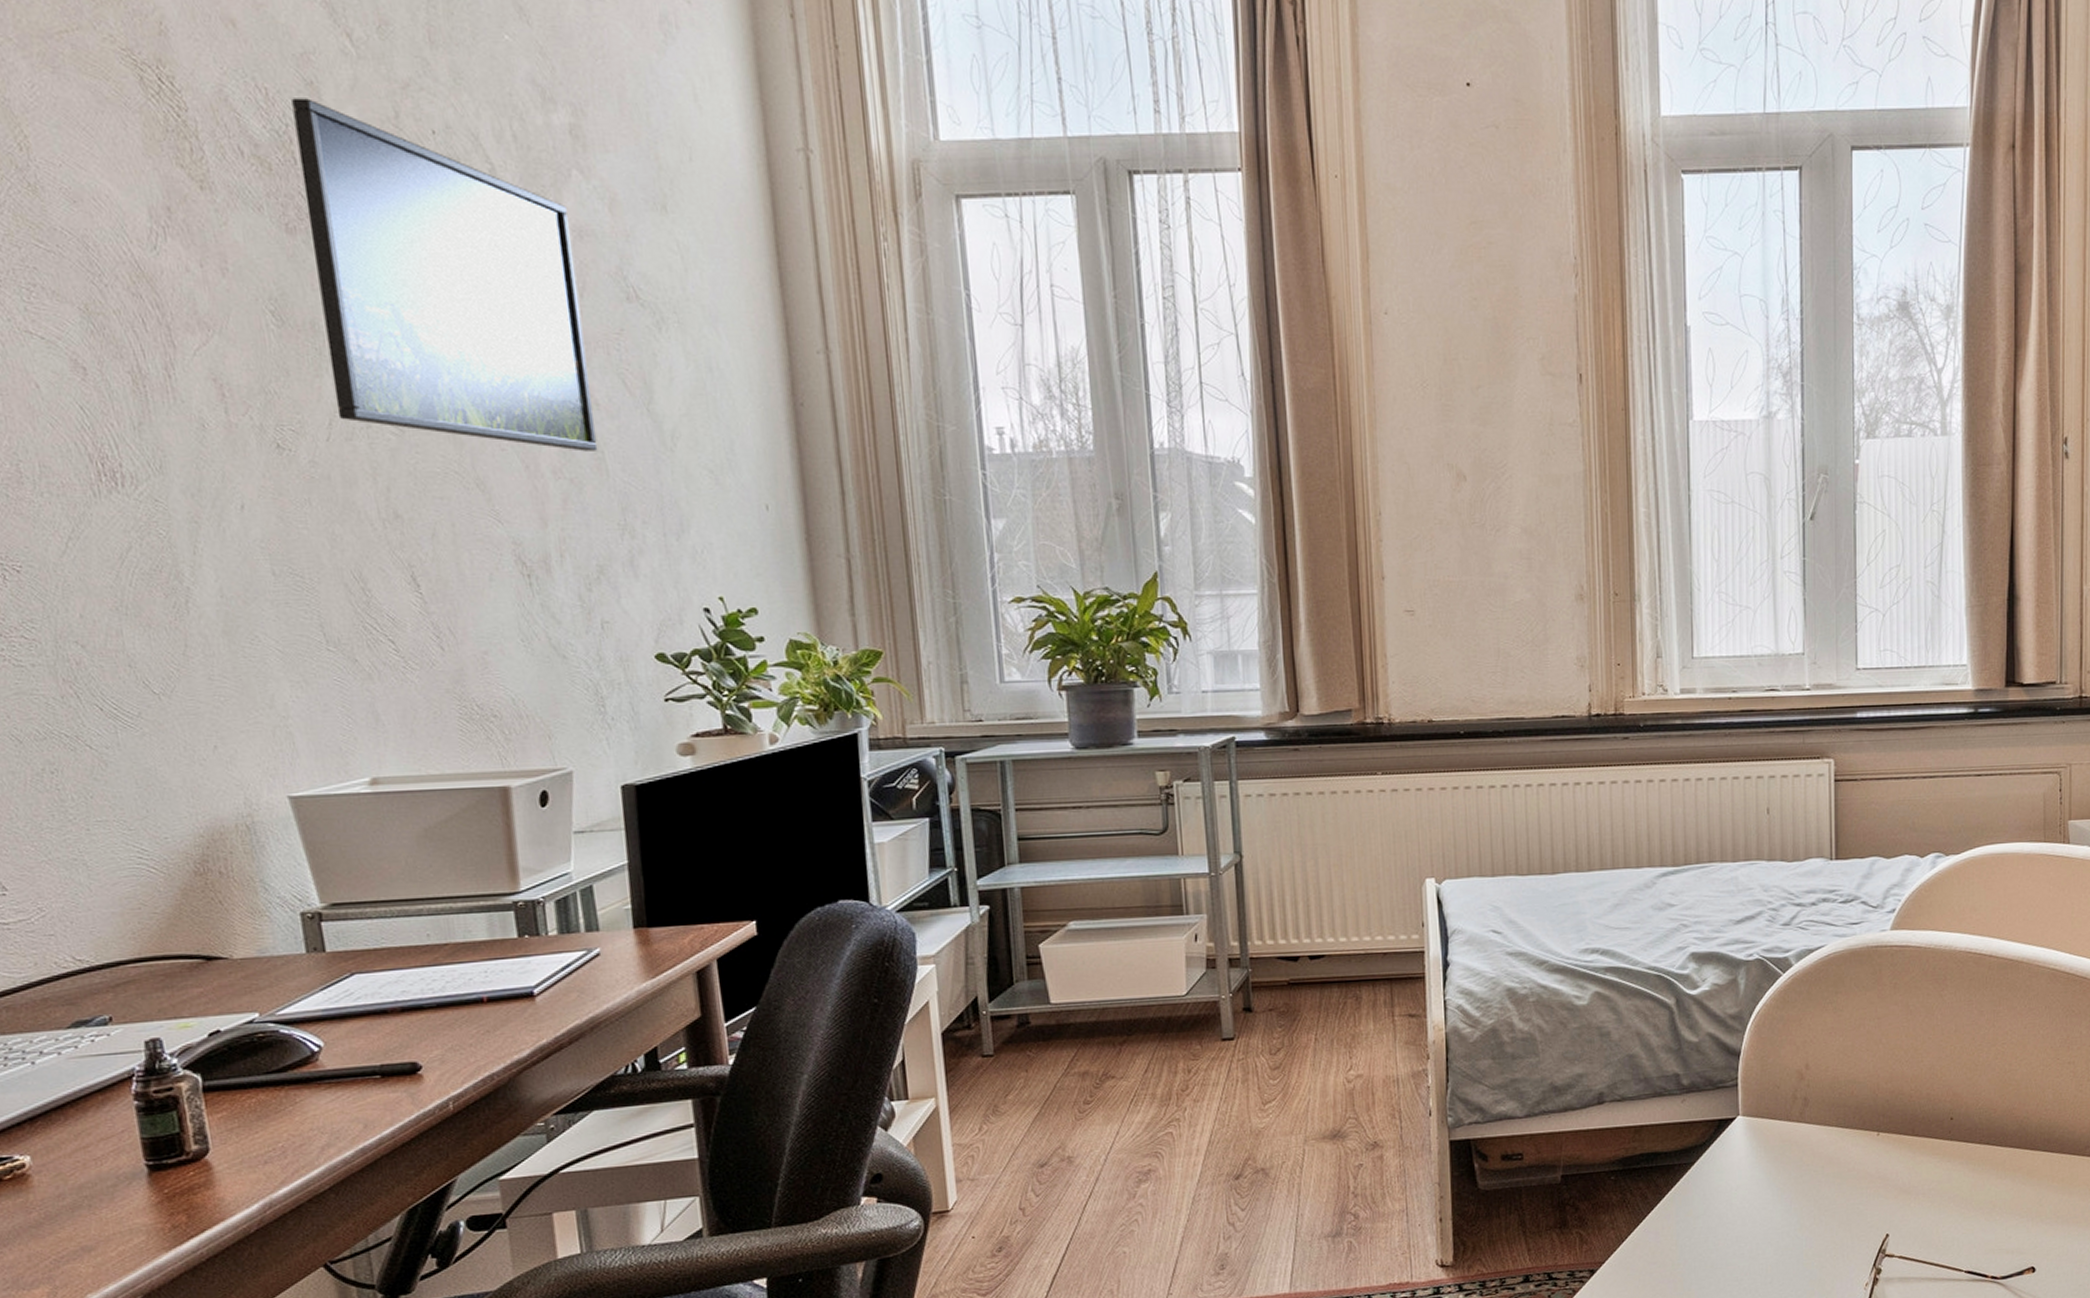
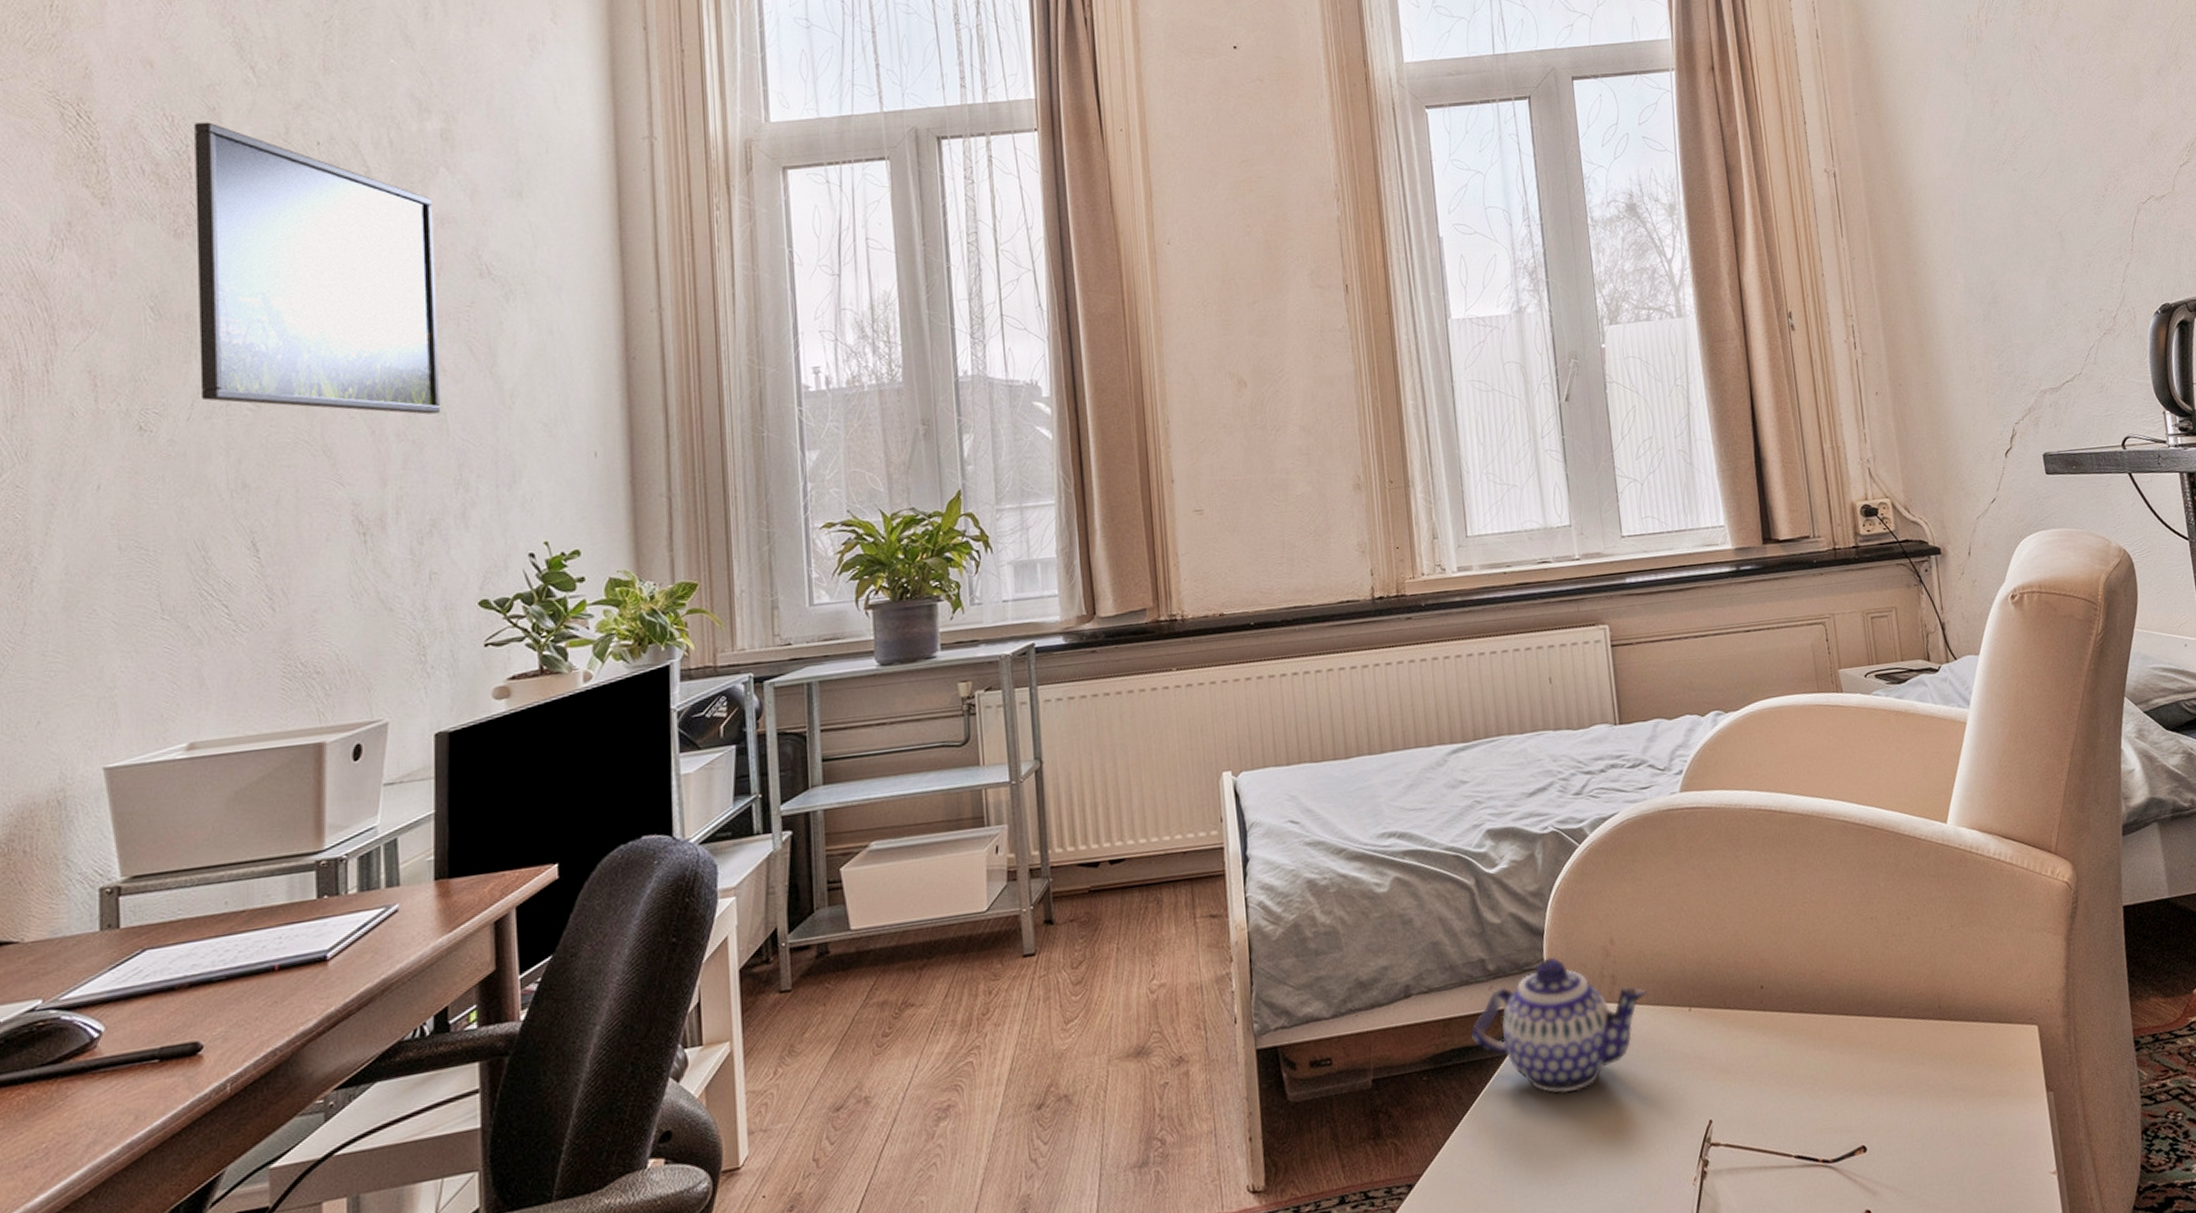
teapot: none [1662,1077,1837,1201] -> present [1472,957,1647,1093]

